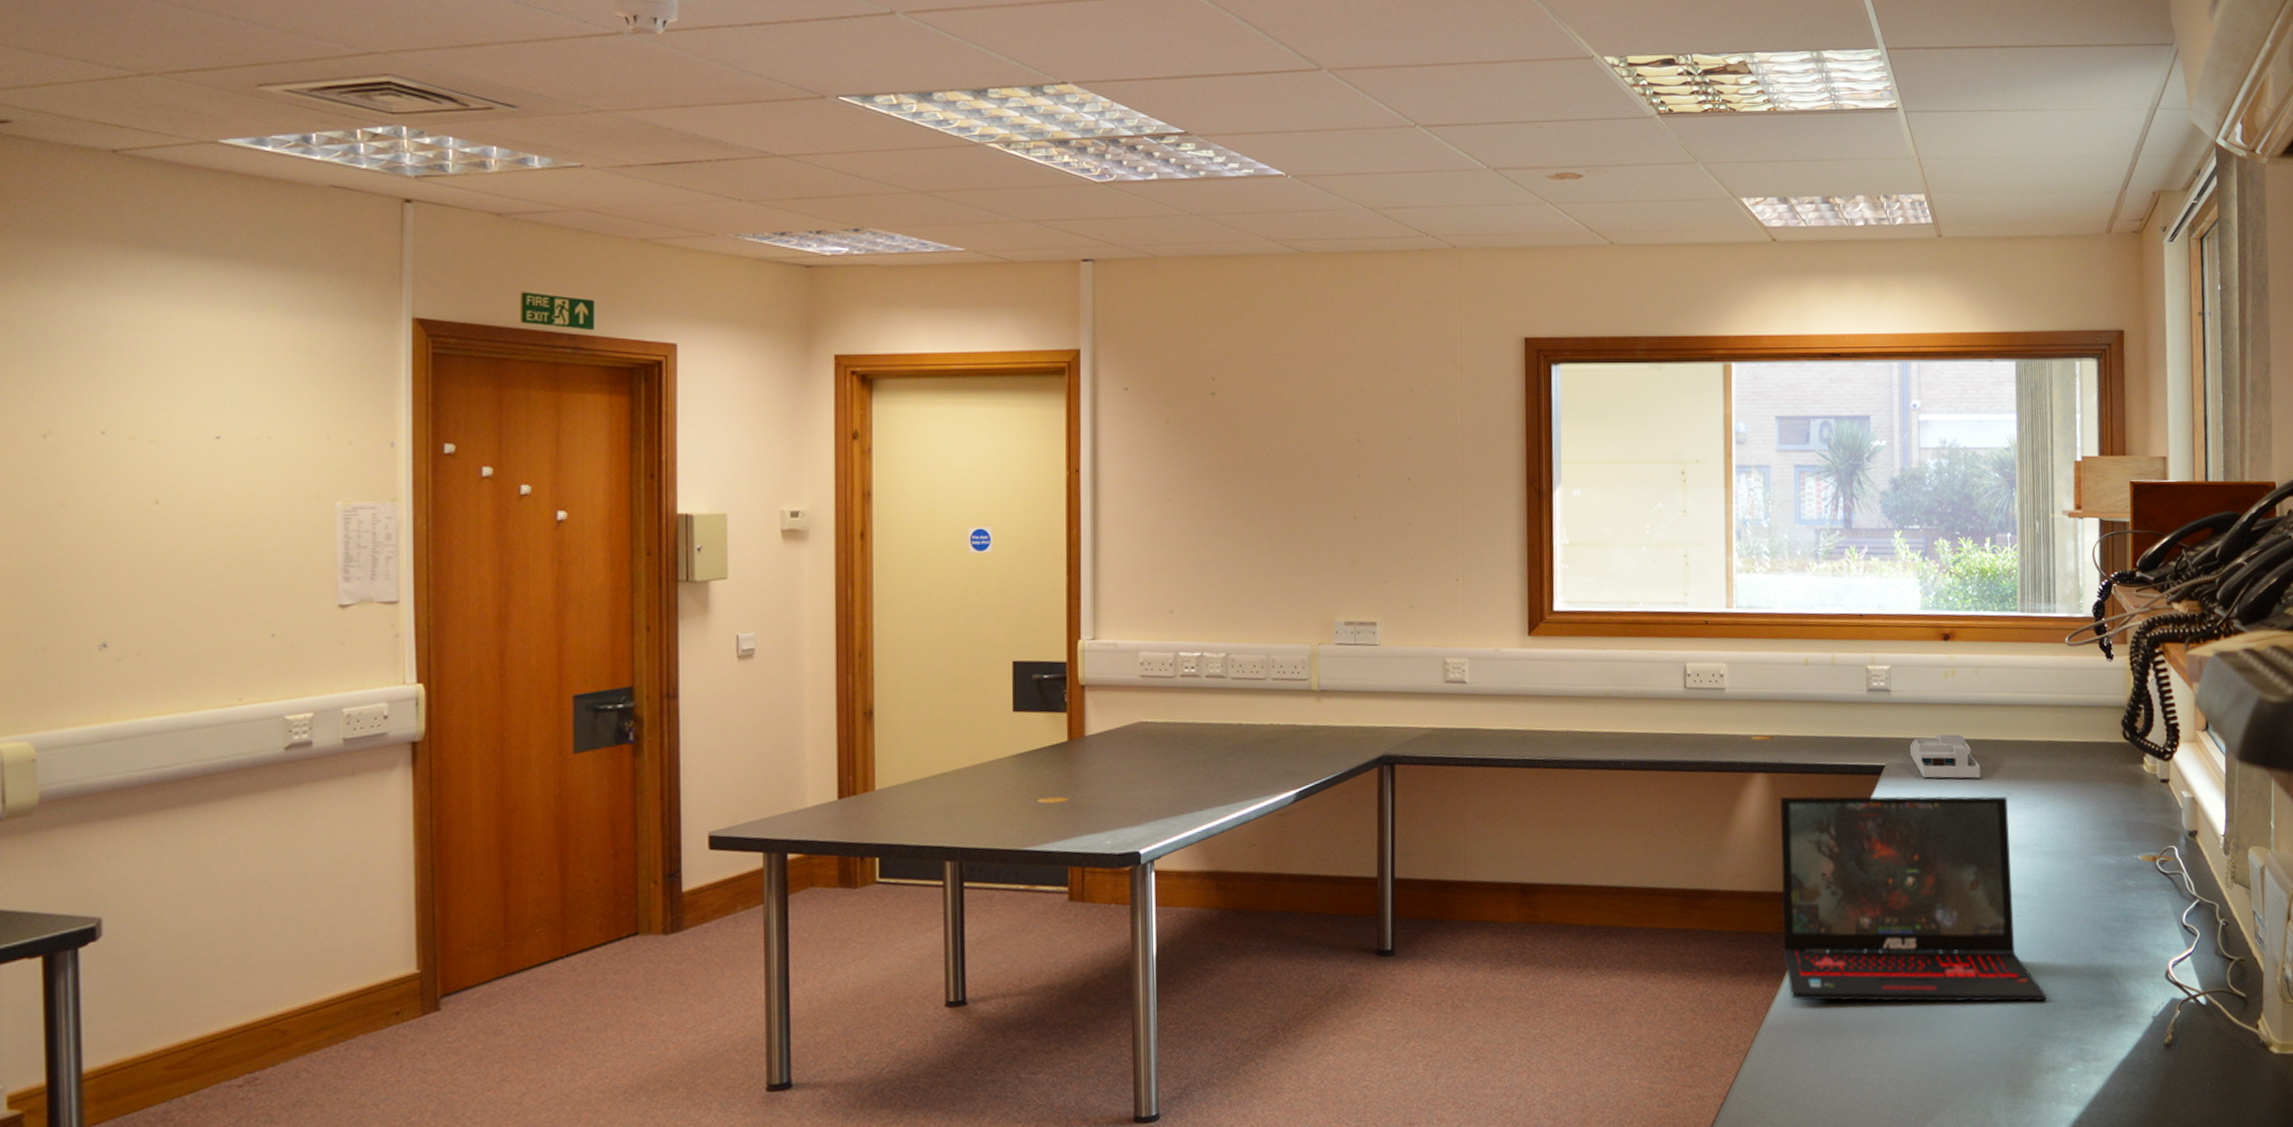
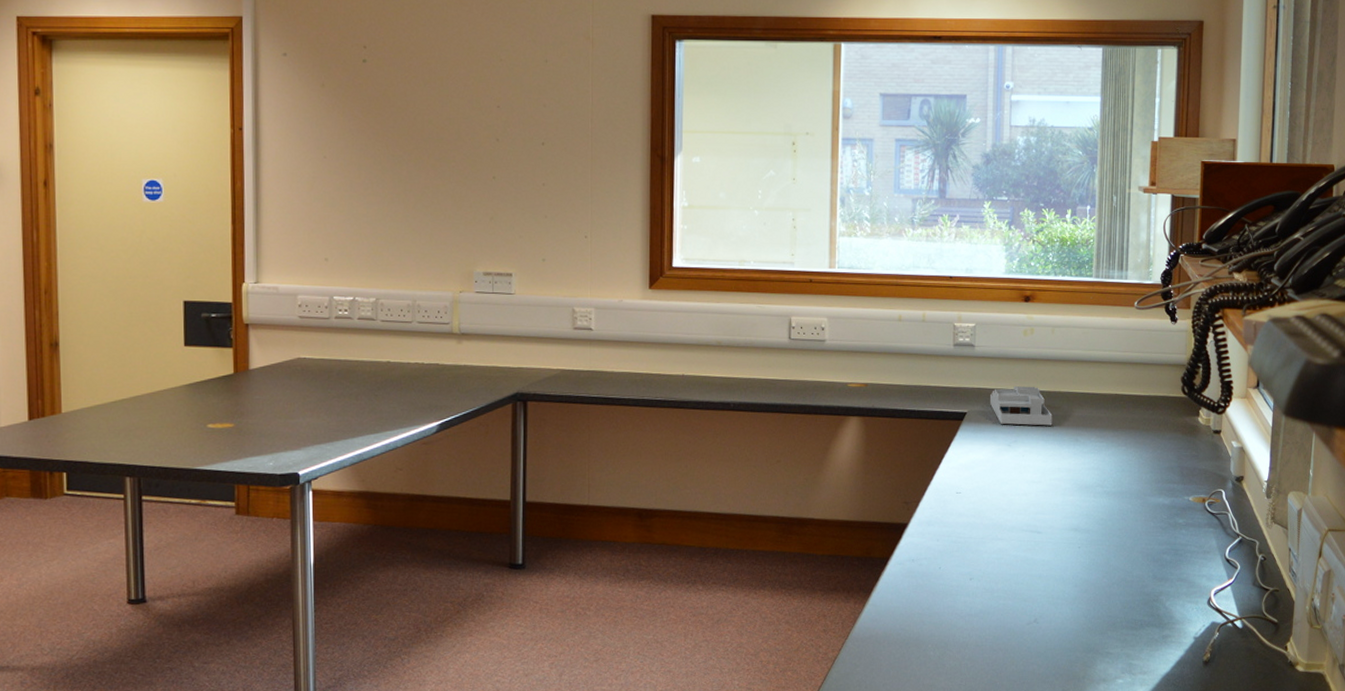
laptop: present [1779,795,2046,1002] -> none [870,438,1101,622]

